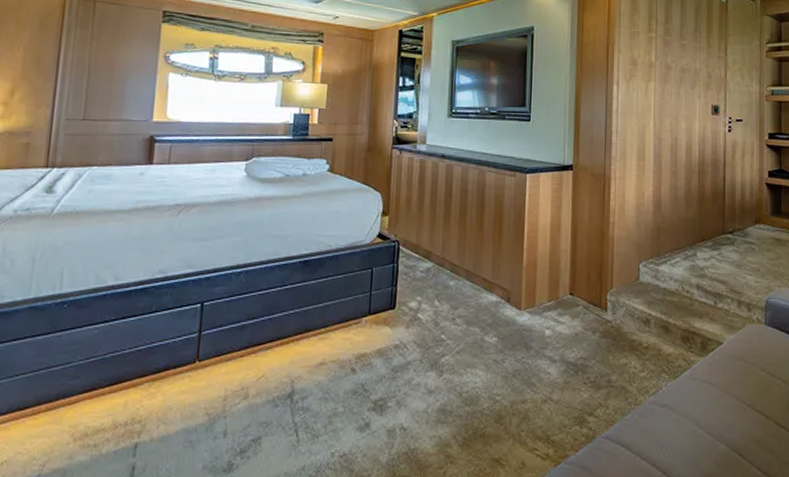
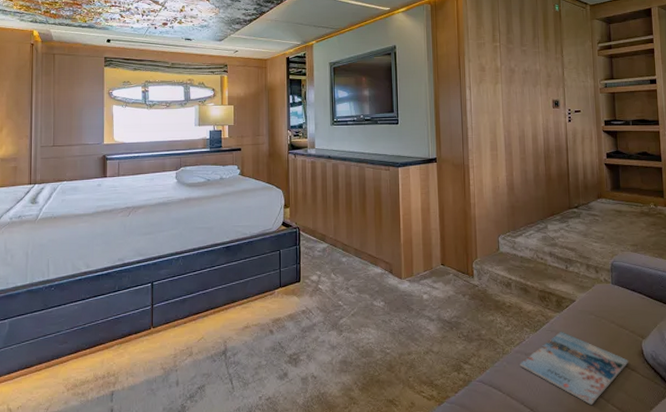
magazine: none [654,379,778,468] -> present [520,331,628,405]

